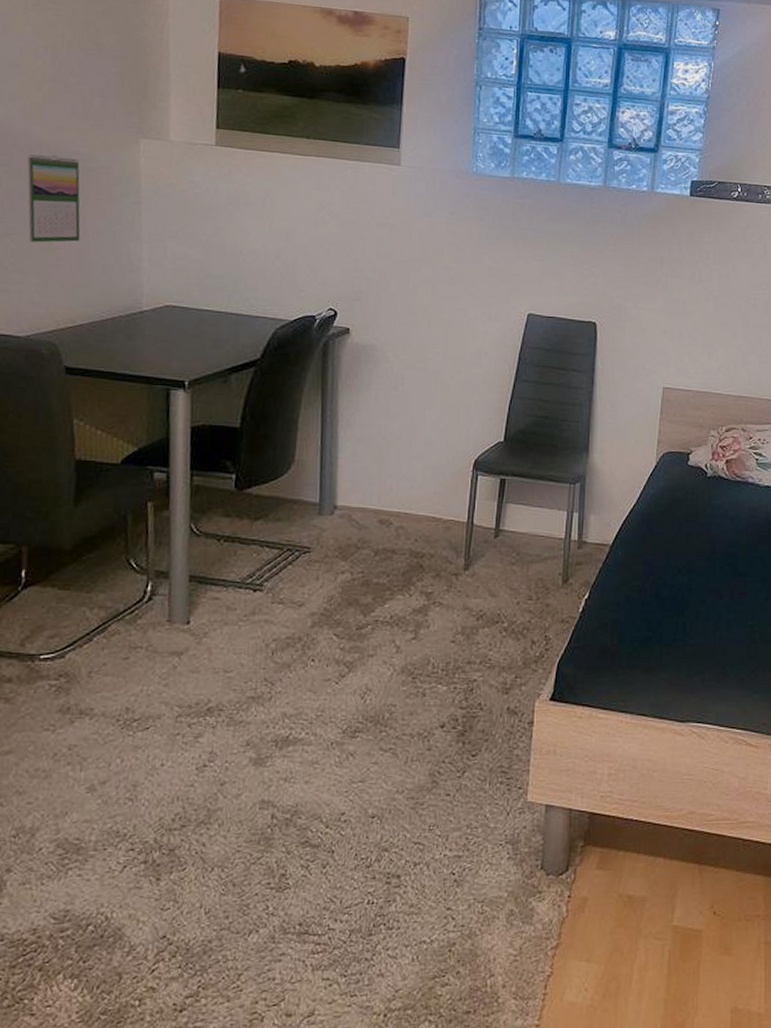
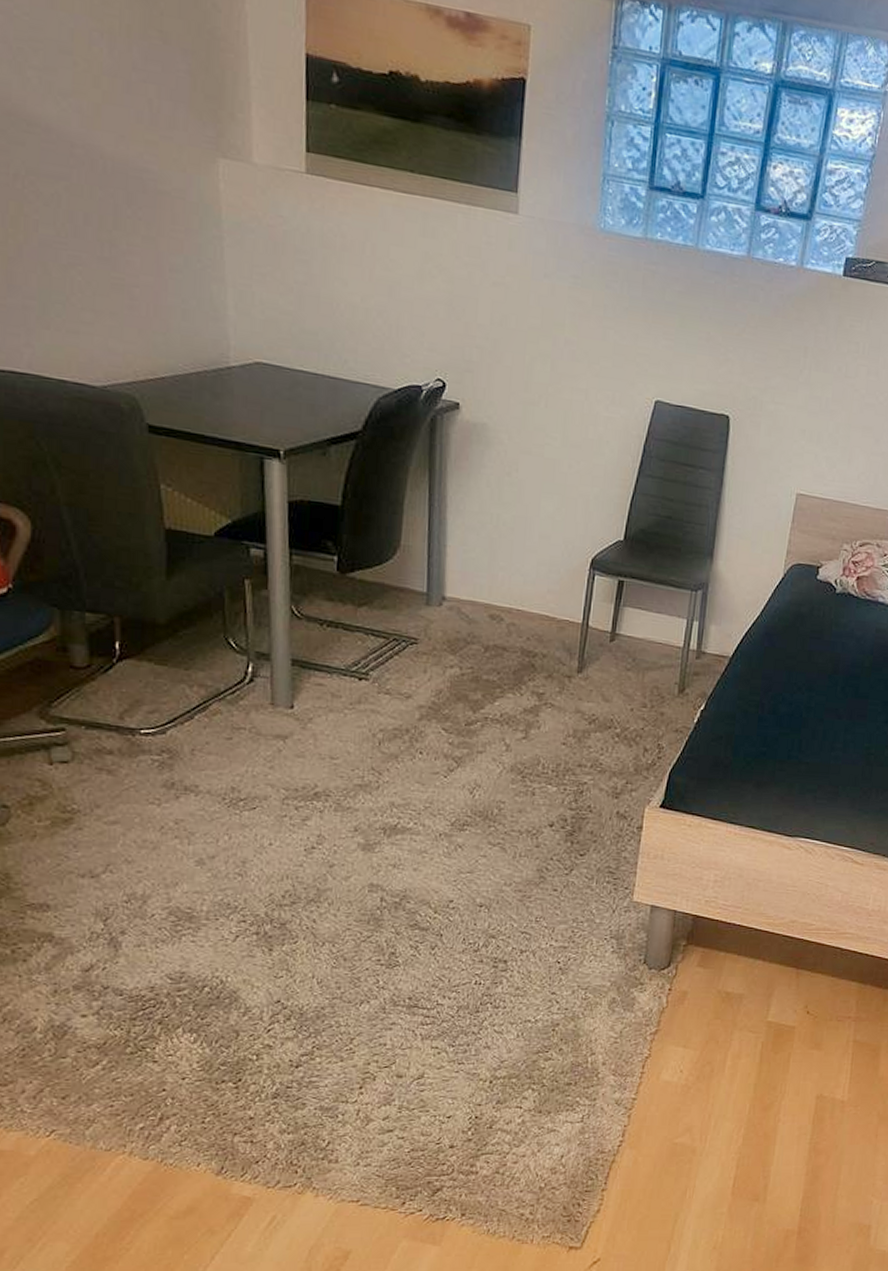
calendar: present [27,155,81,243] -> none [88,168,156,280]

